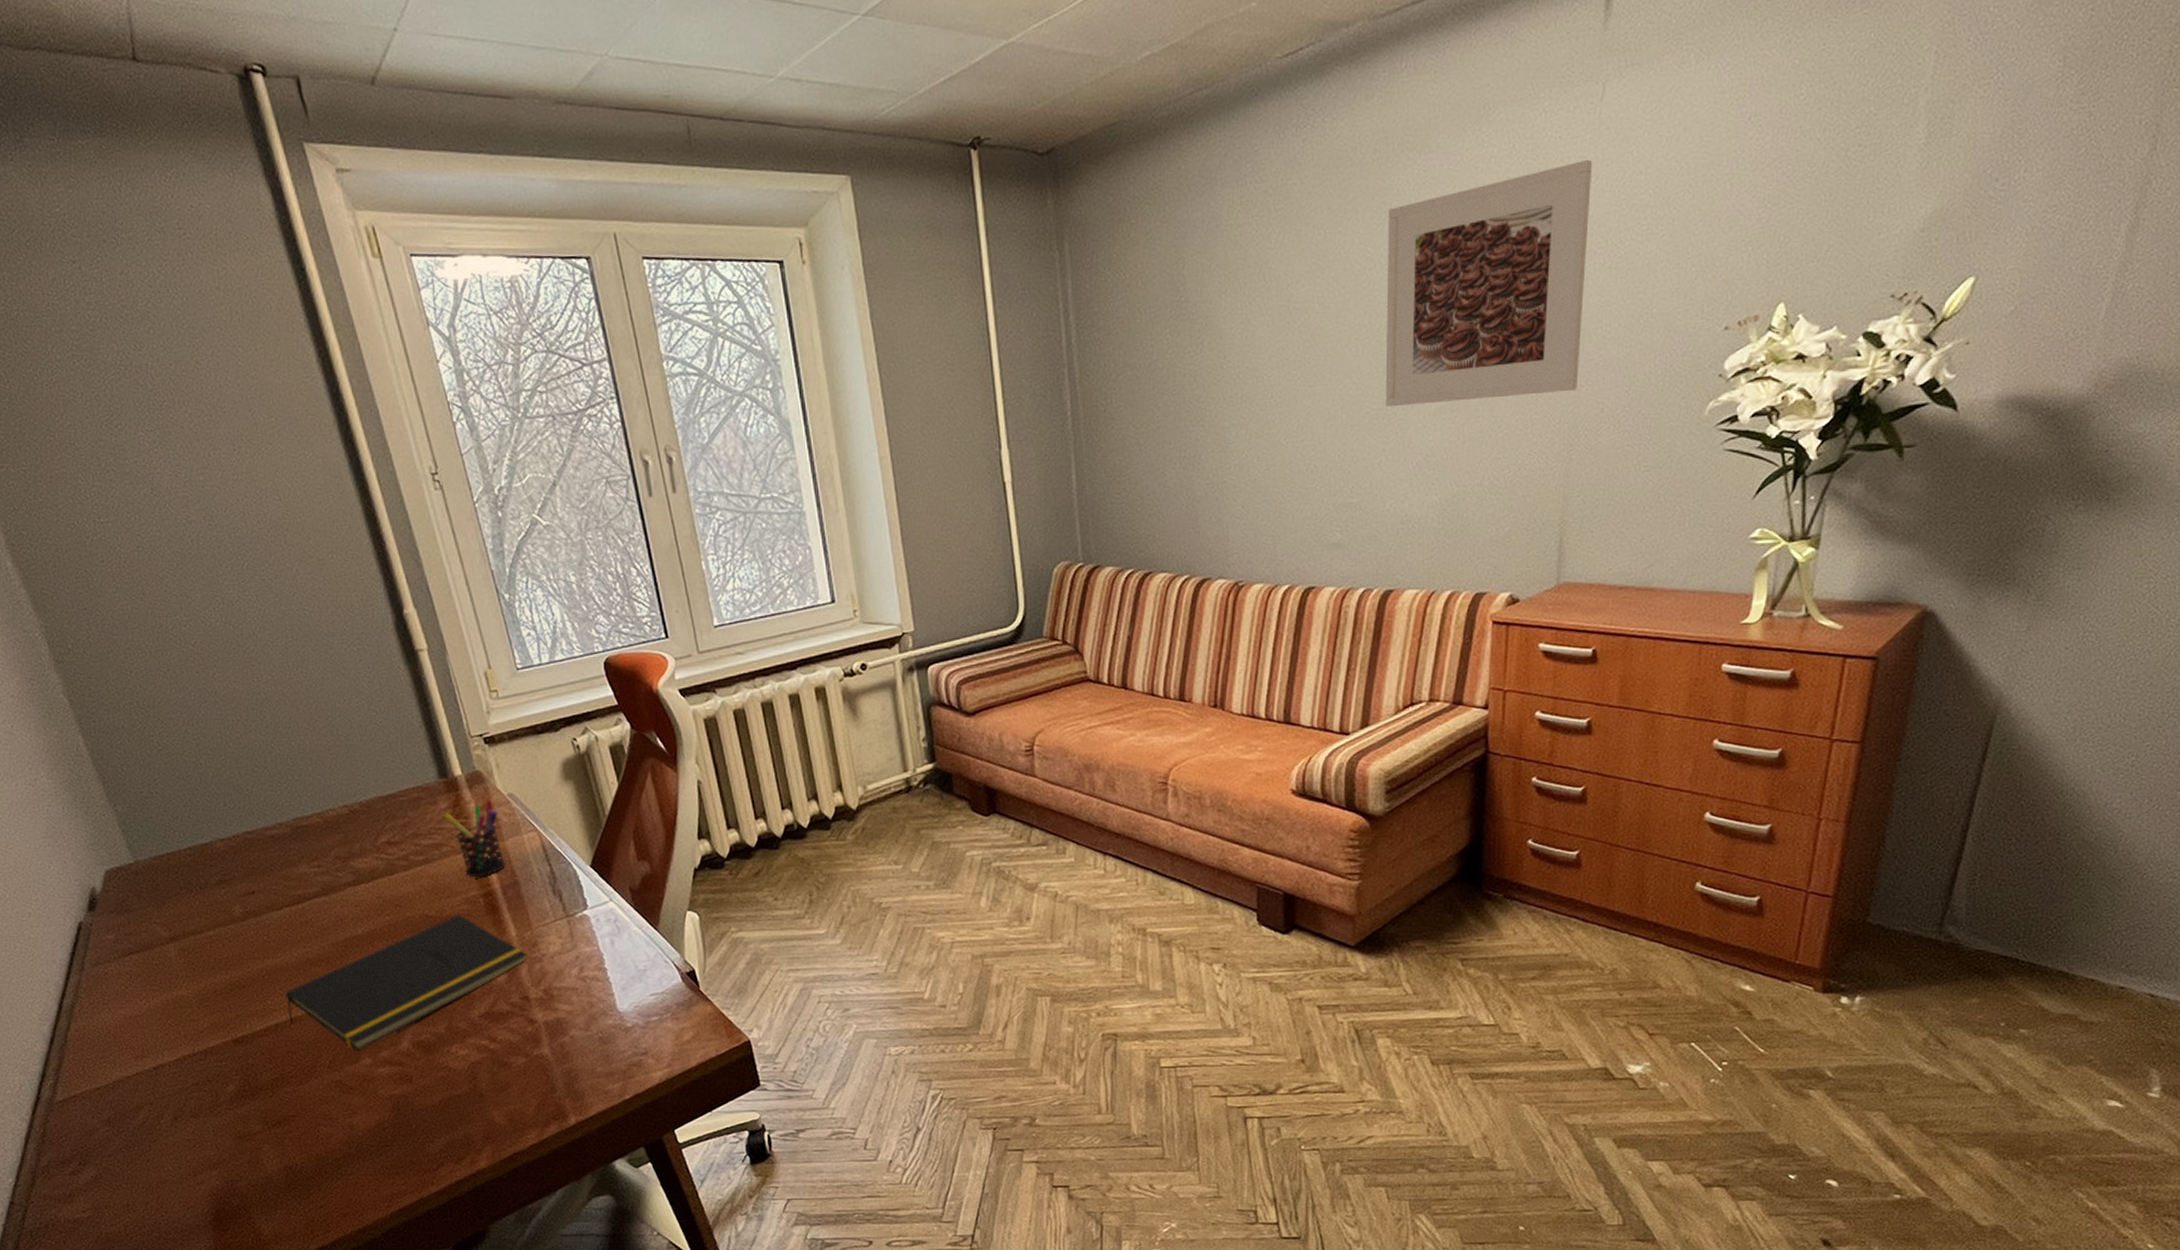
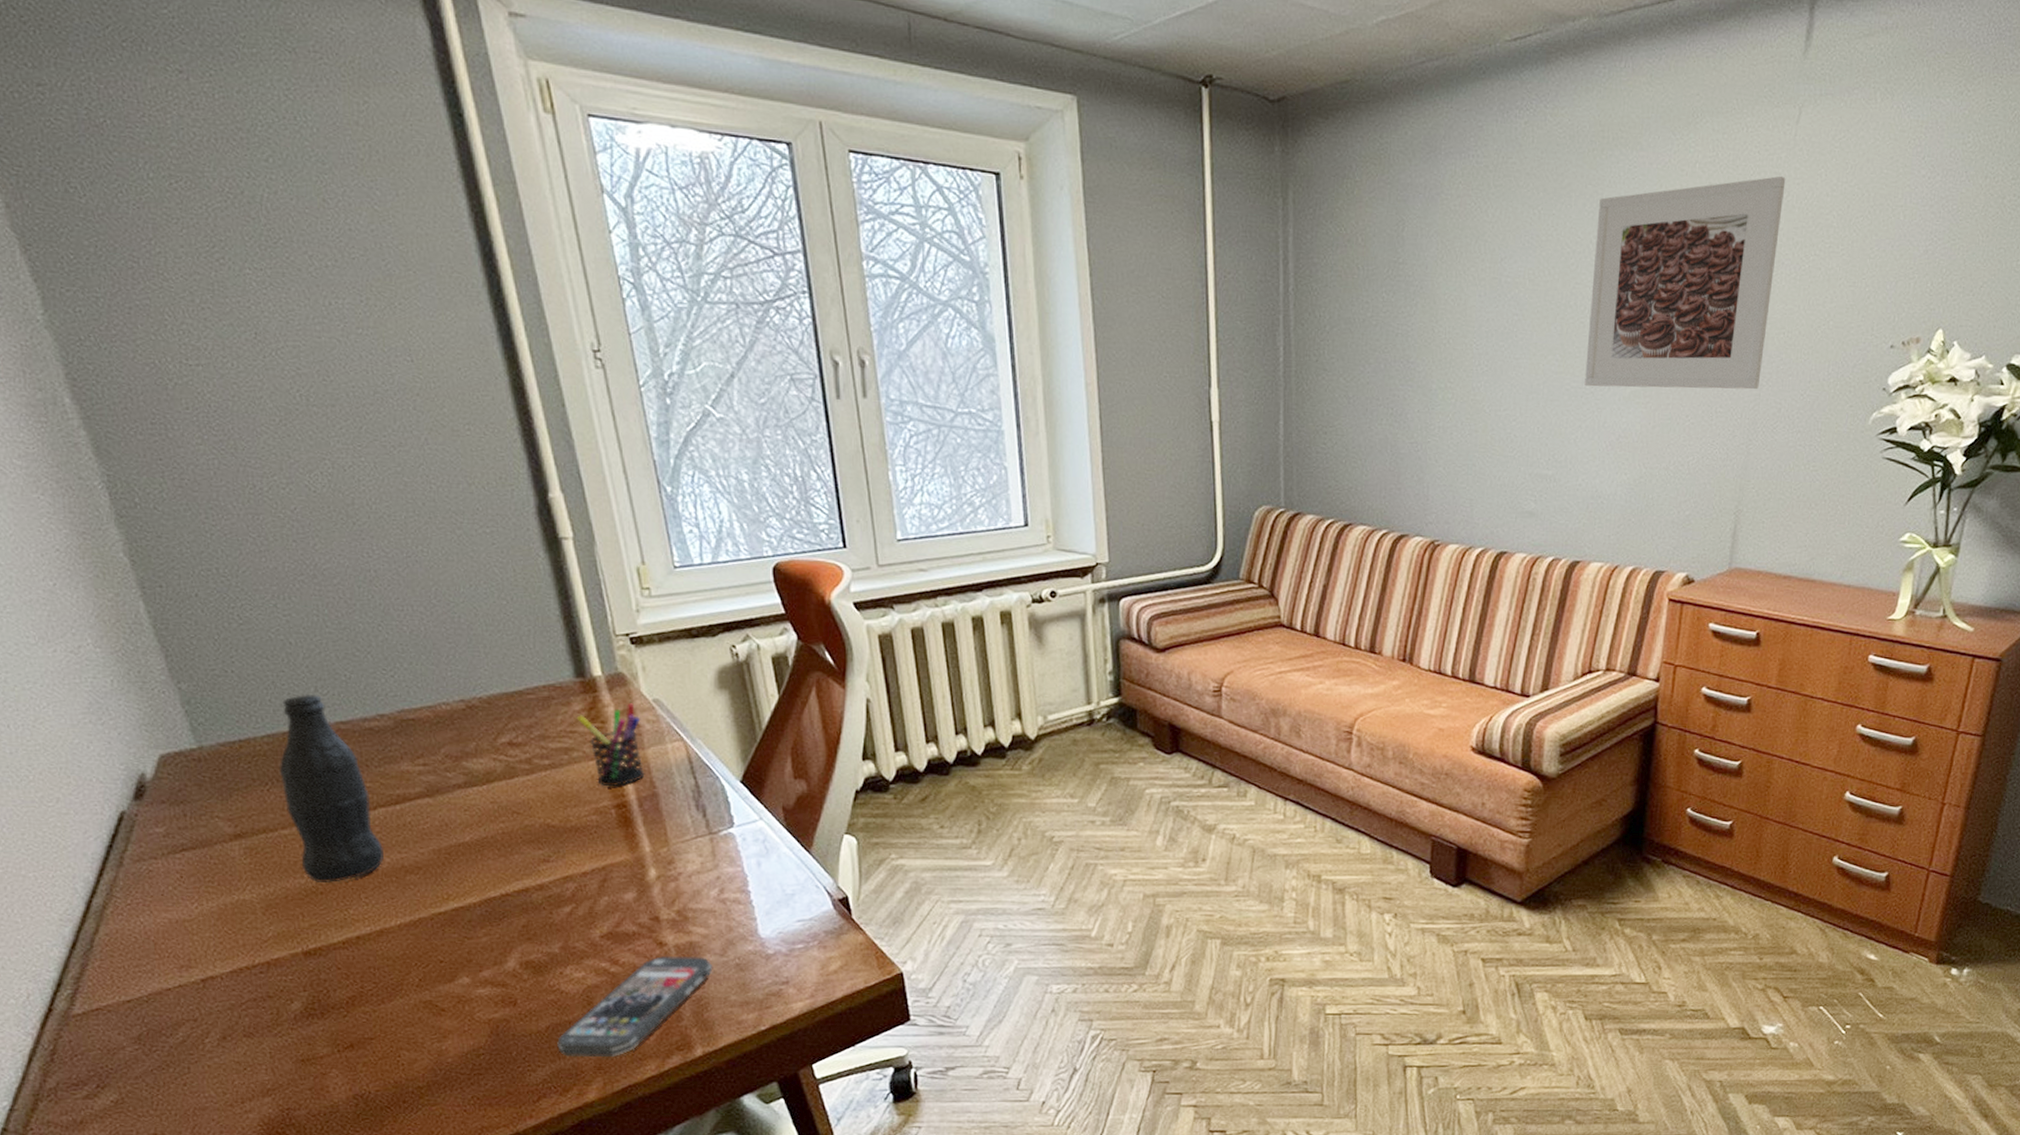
bottle: none [199,808,292,977] -> present [278,693,384,883]
notepad: present [286,914,528,1051] -> none [372,826,662,970]
smartphone: none [449,1031,580,1129] -> present [557,955,713,1058]

